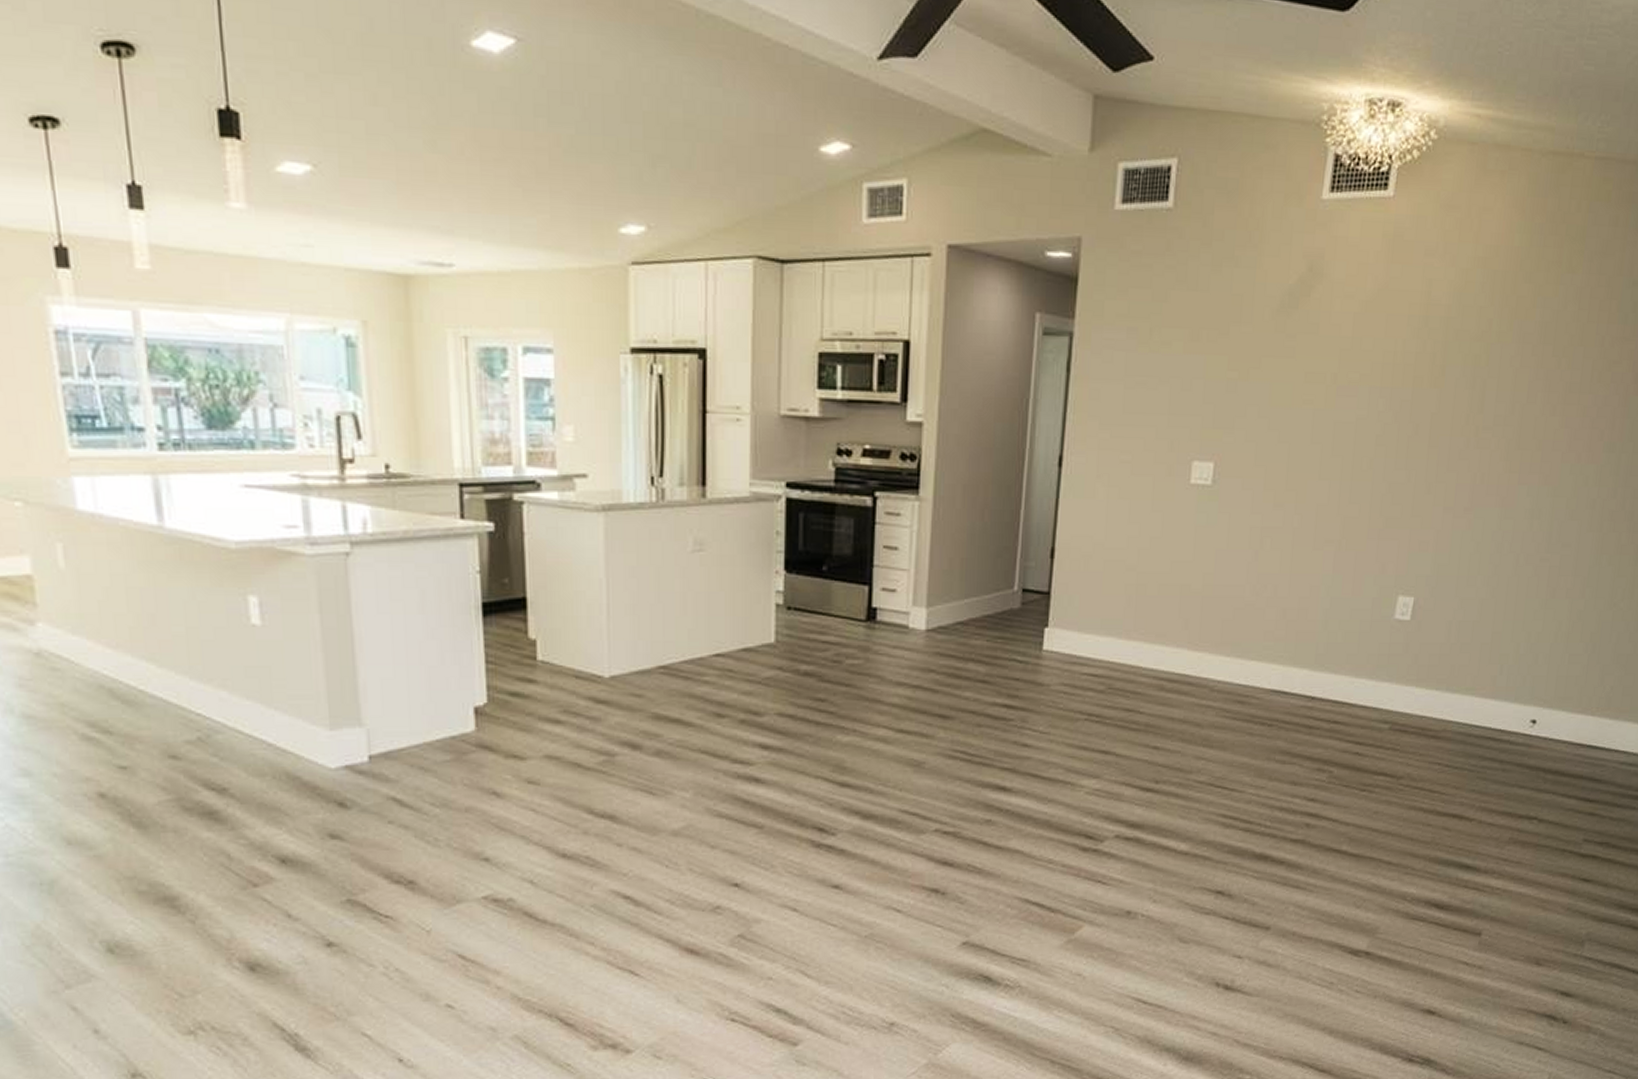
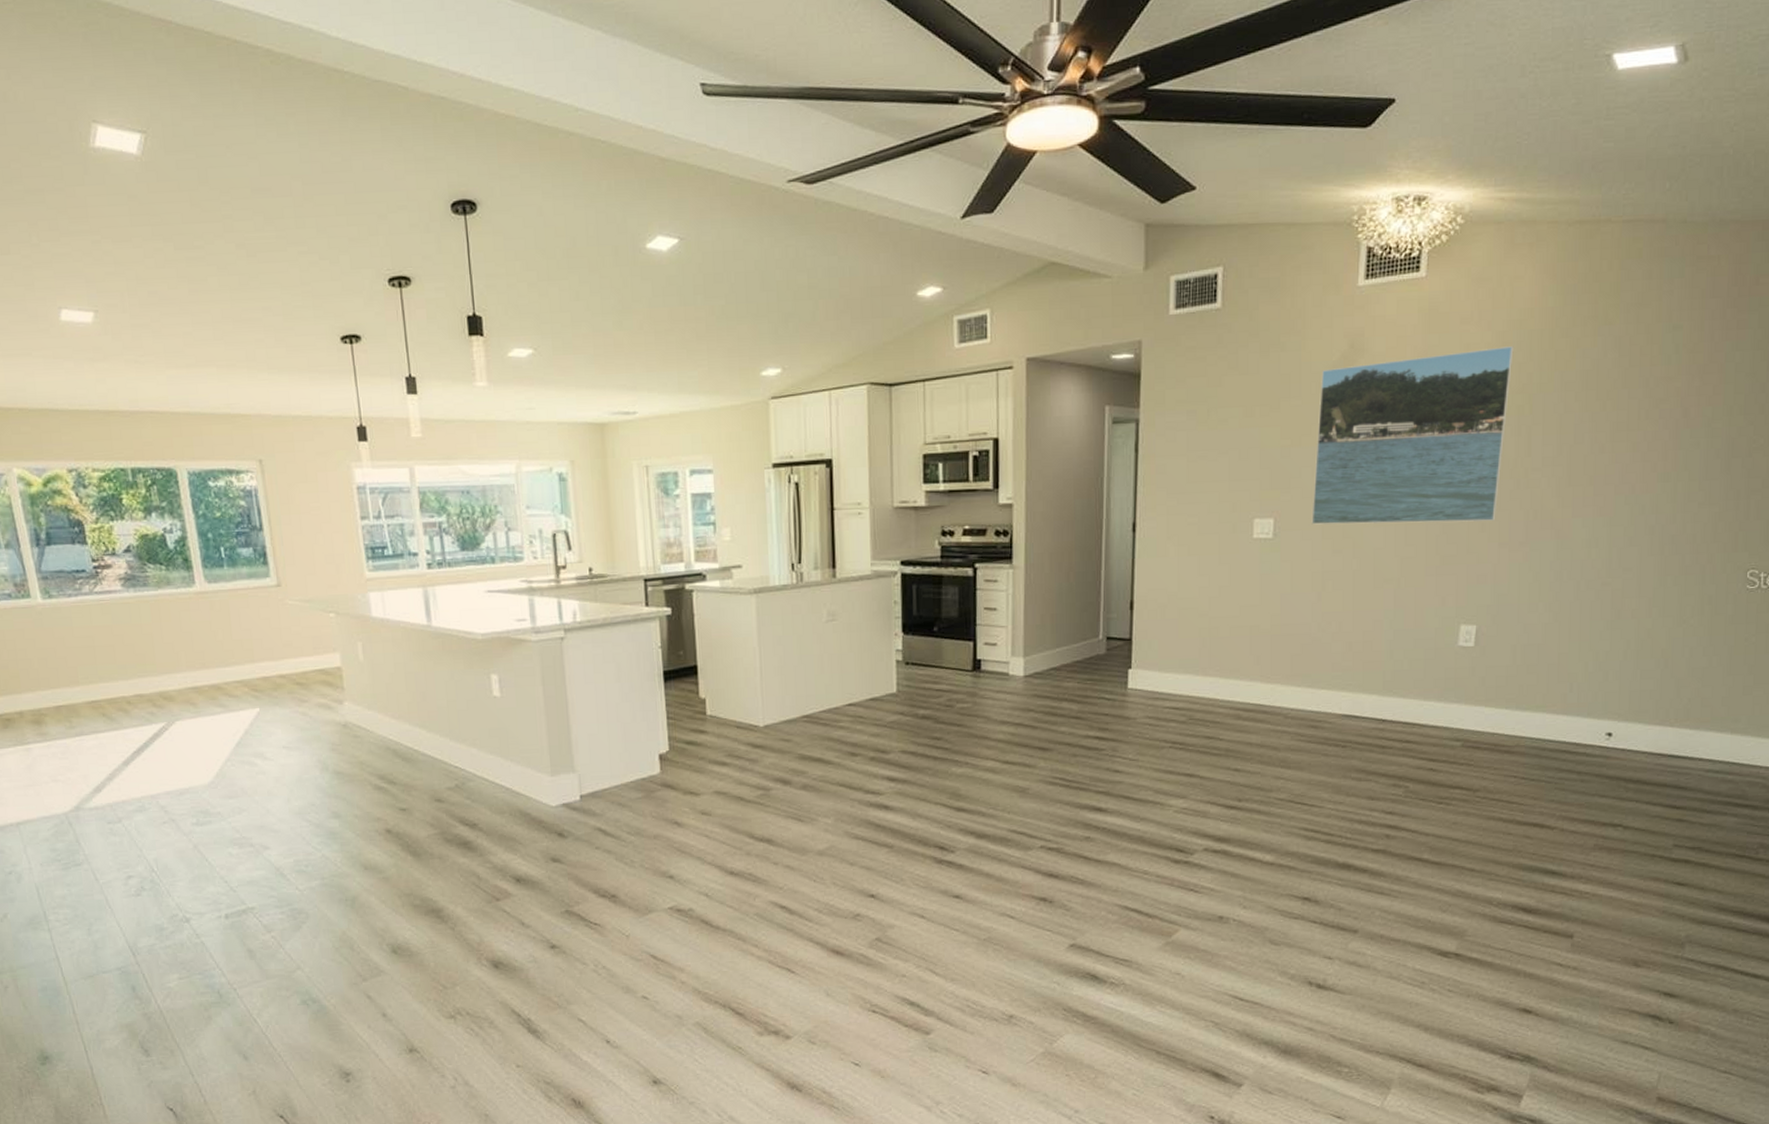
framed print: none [1254,286,1476,482] -> present [1311,346,1514,525]

